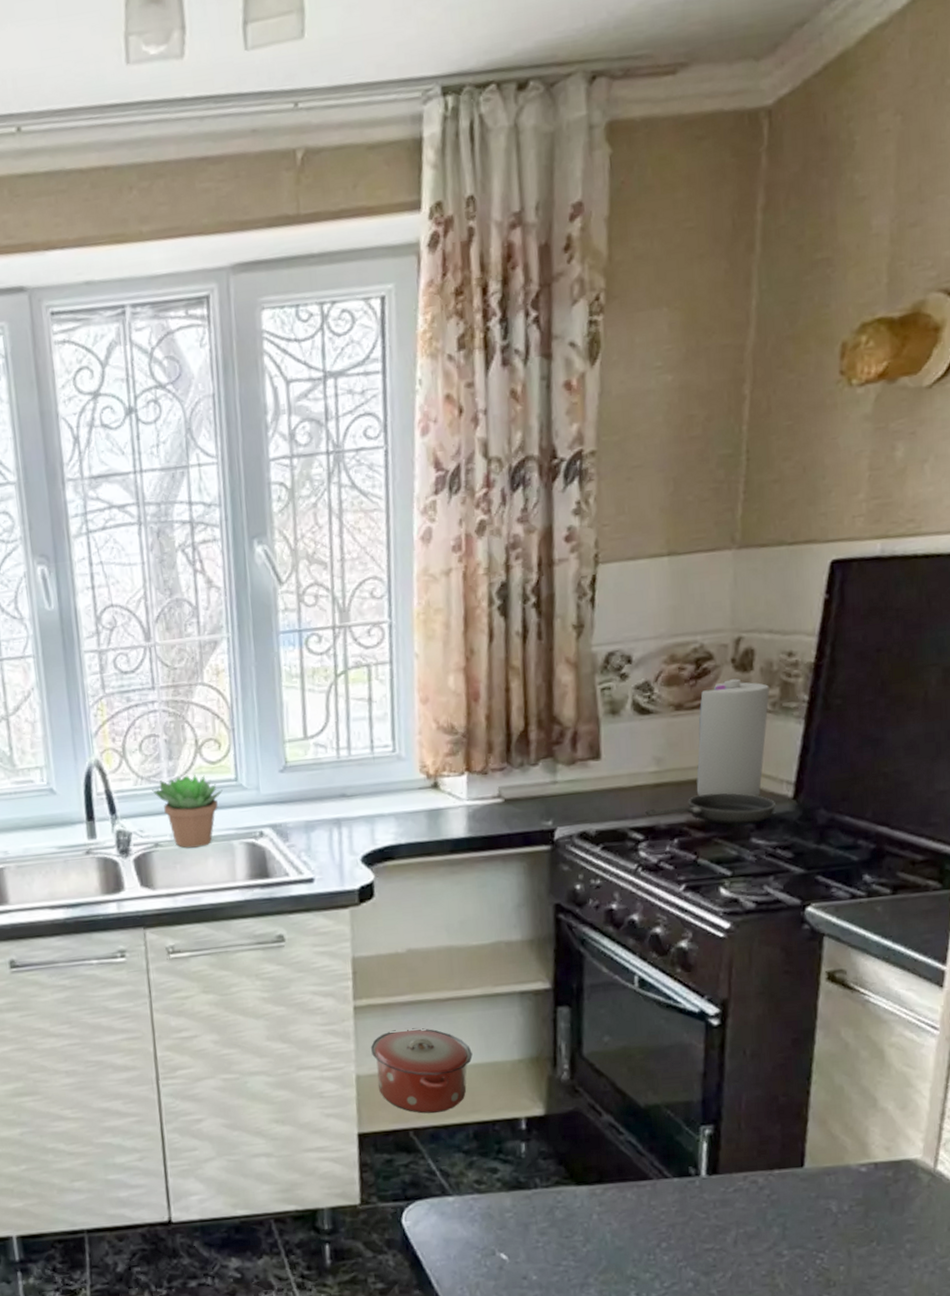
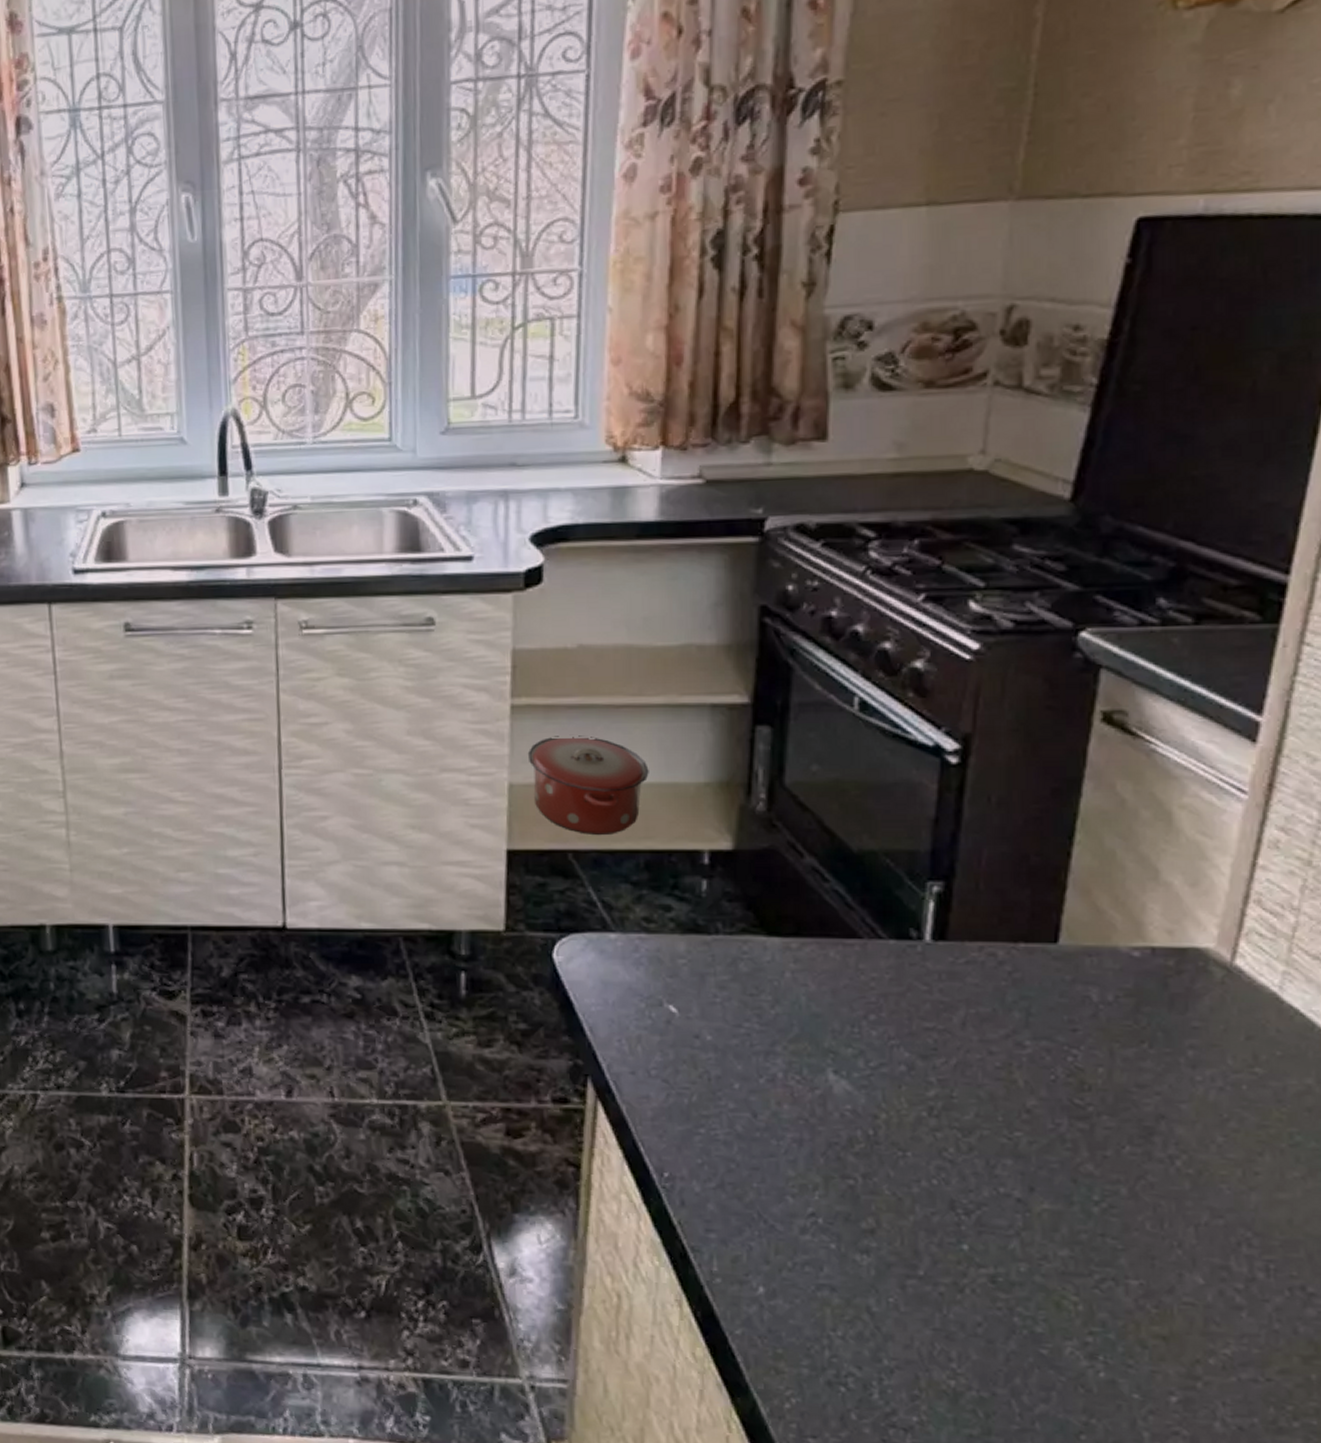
succulent plant: present [152,774,223,848] -> none [294,431,374,513]
frying pan: present [645,793,775,825] -> none [879,488,1047,528]
paper towel holder: present [696,678,770,798] -> none [946,354,1047,497]

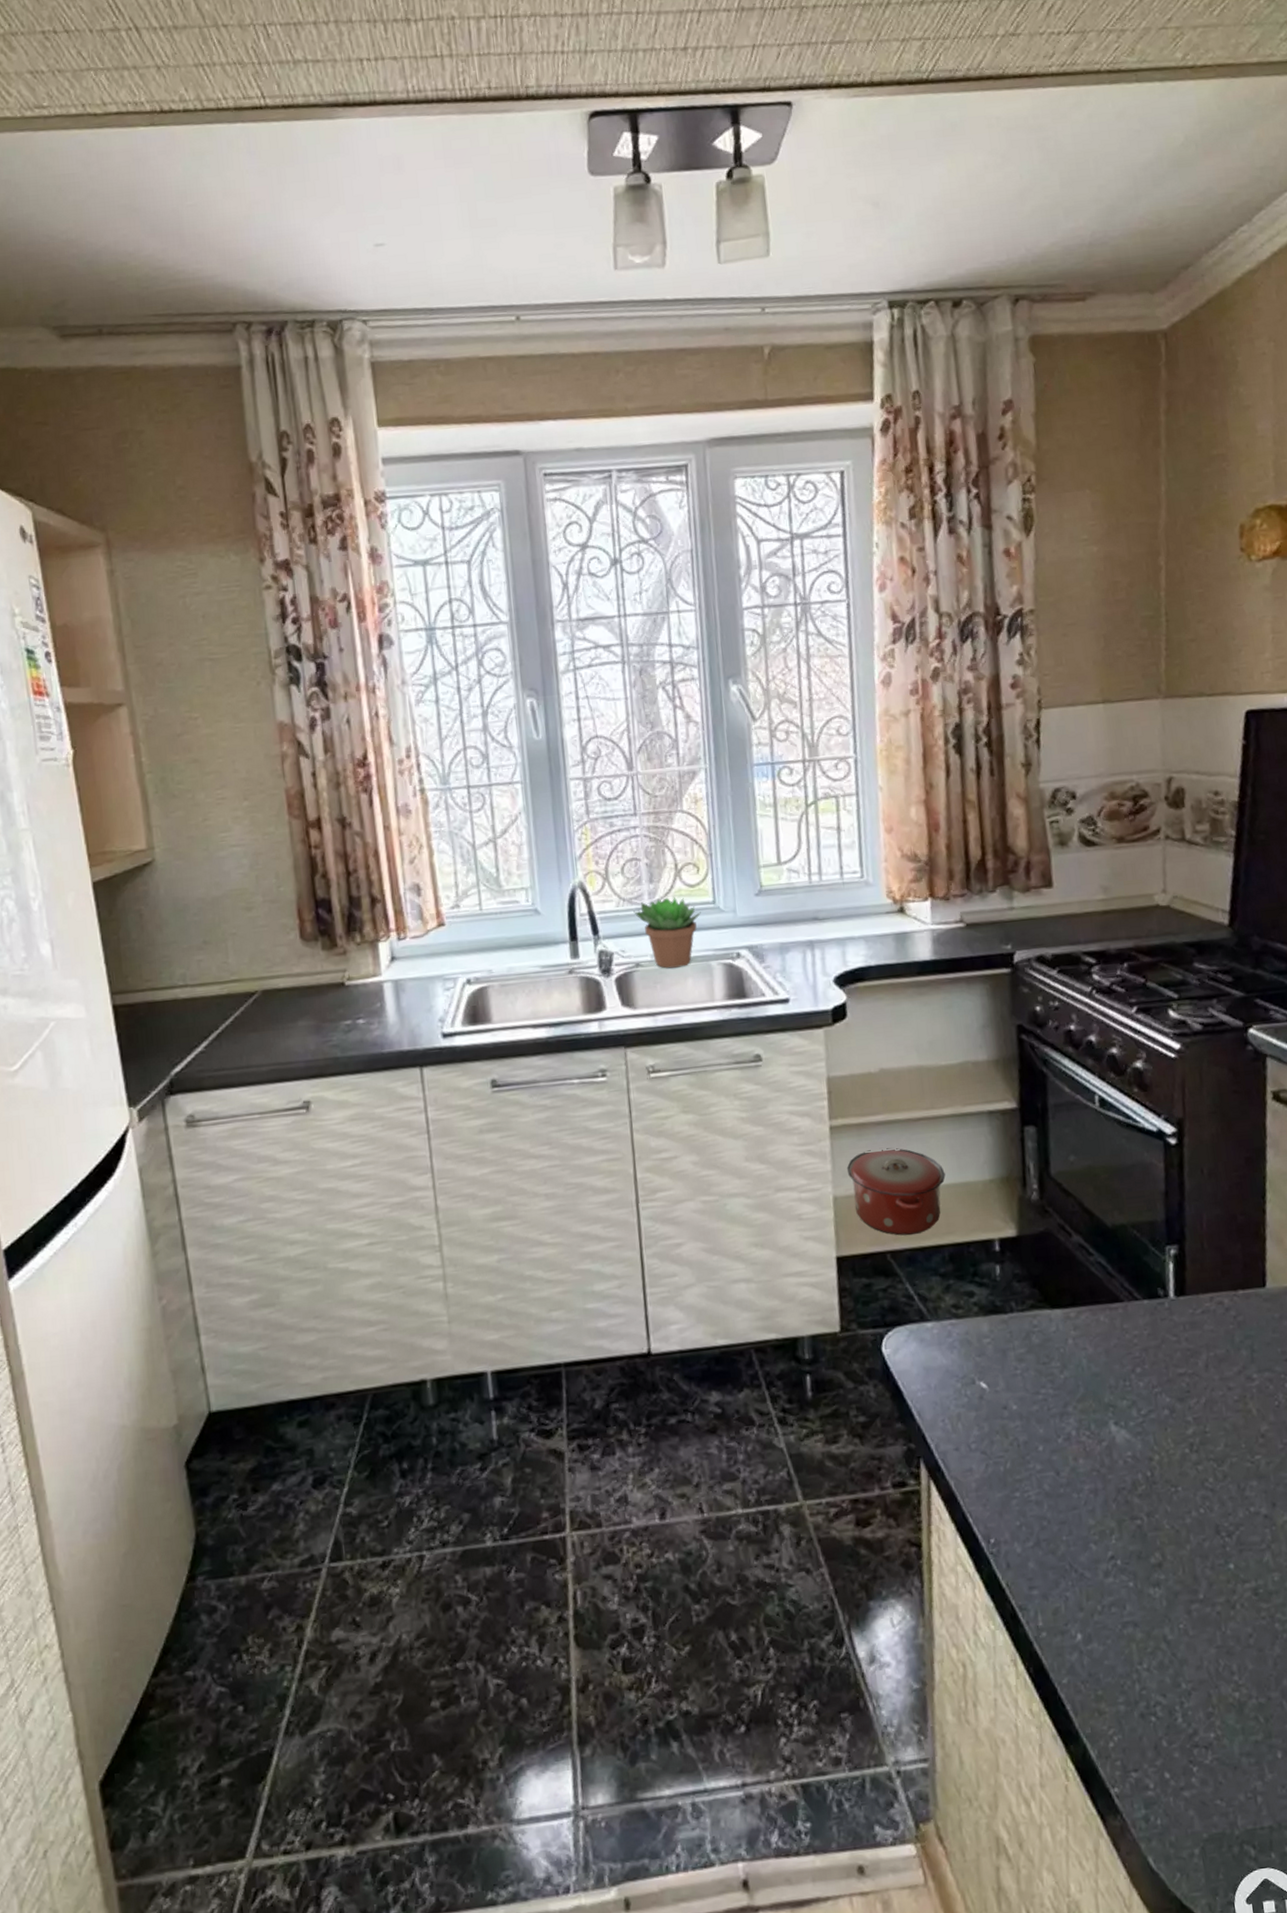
succulent plant: none [294,431,374,513] -> present [633,896,701,969]

